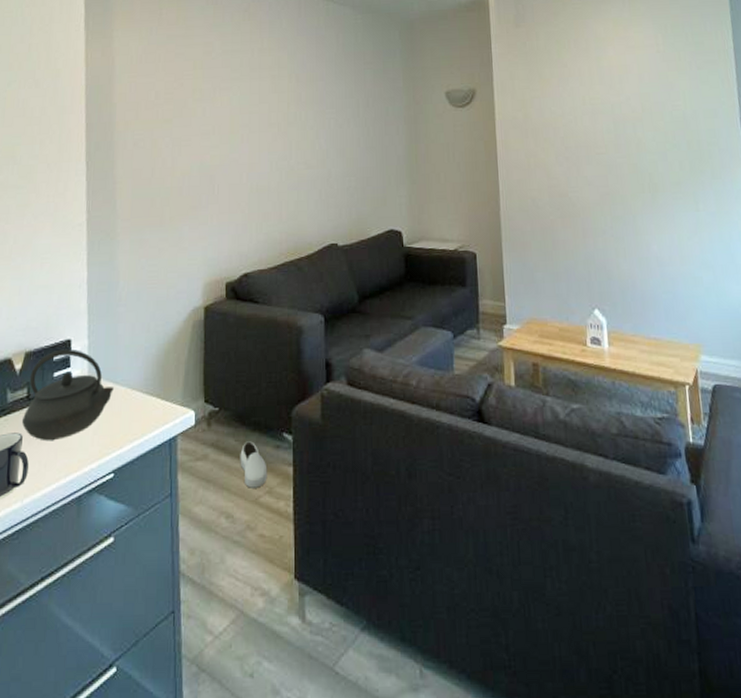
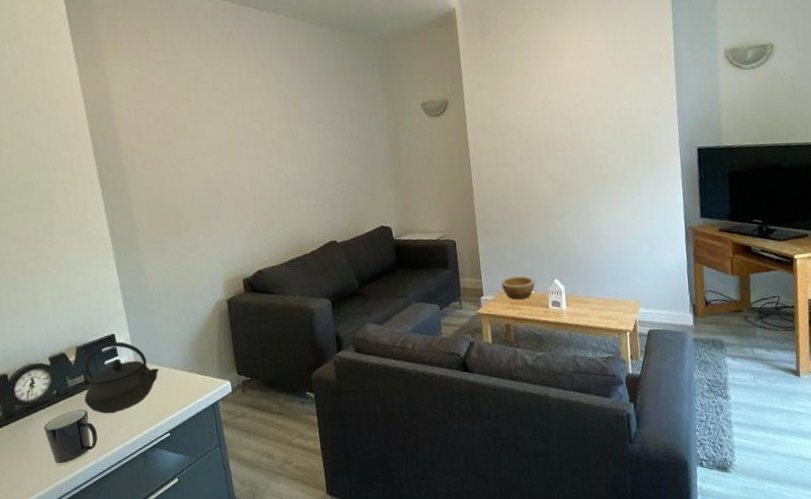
shoe: present [240,441,268,488] -> none [272,400,297,434]
bowl: none [528,302,571,332] -> present [501,276,536,300]

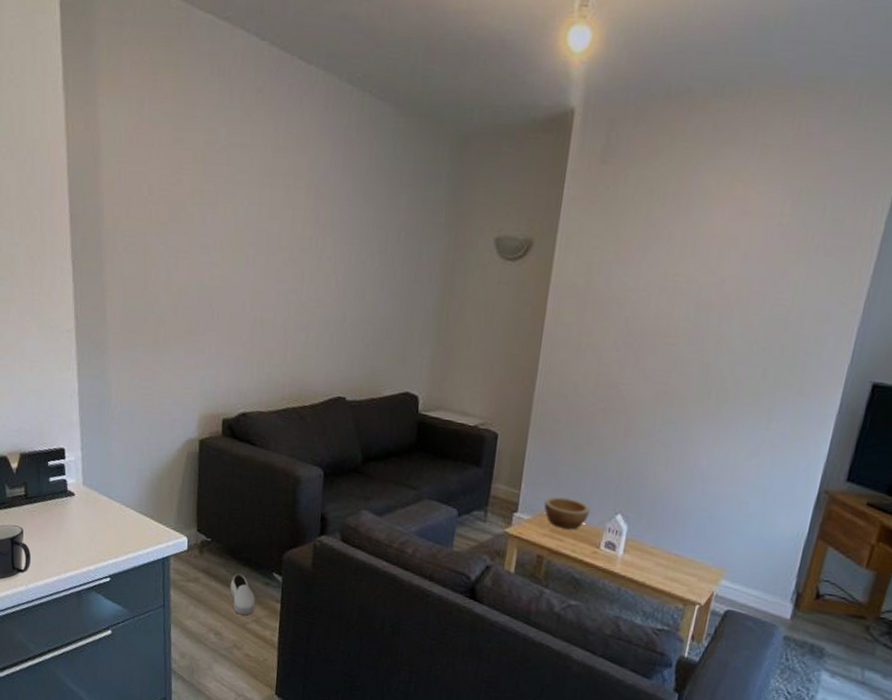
kettle: present [84,341,160,414] -> none [21,456,109,540]
shoe: none [272,400,297,434] -> present [230,573,256,615]

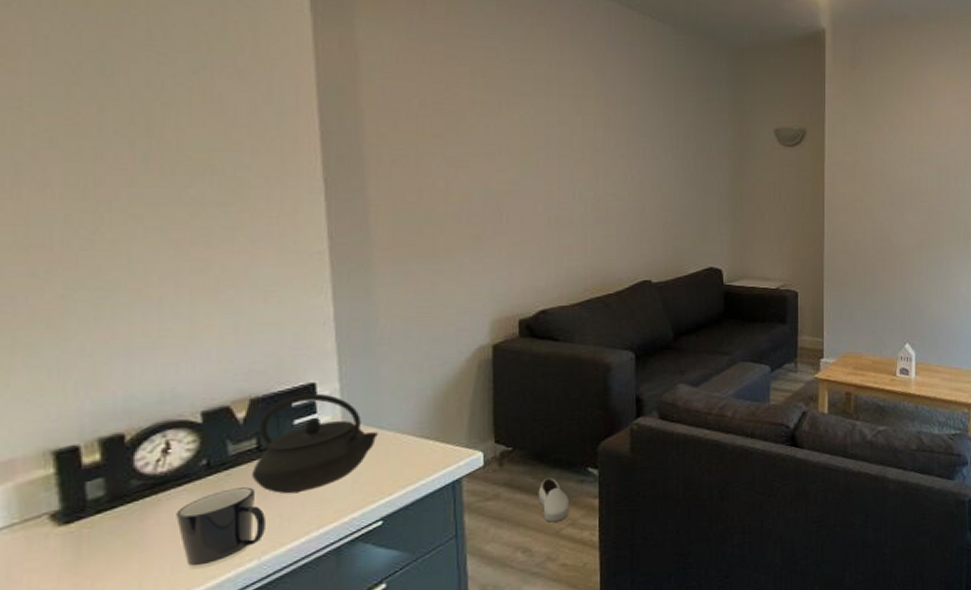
kettle: none [21,456,109,540] -> present [251,393,379,494]
bowl: present [544,496,591,529] -> none [845,337,884,365]

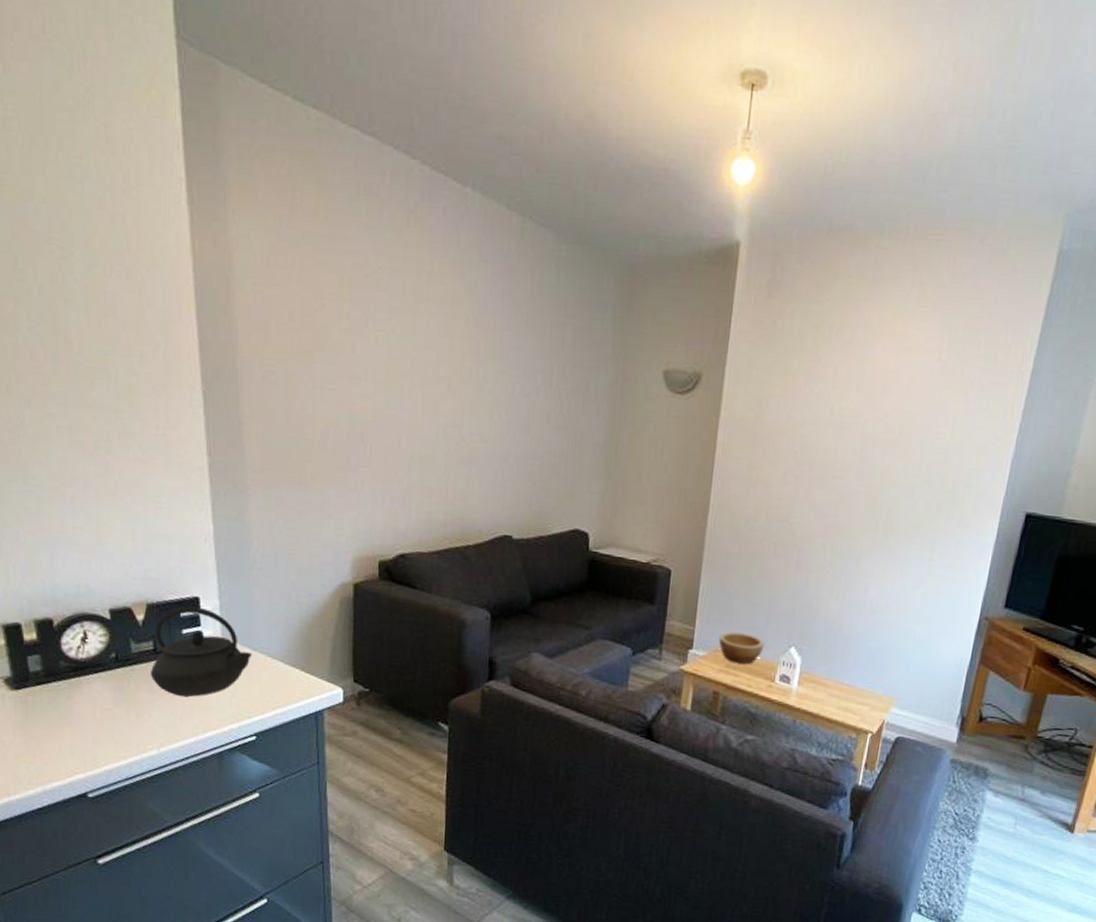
mug: present [176,487,267,570] -> none [95,683,163,749]
shoe: present [538,478,570,523] -> none [391,725,421,769]
bowl: none [845,337,884,365] -> present [718,632,765,664]

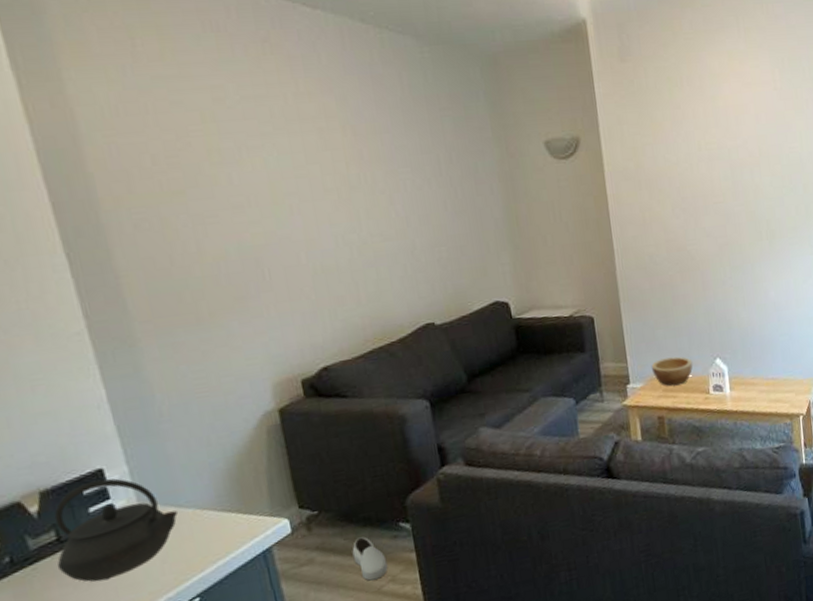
shoe: none [391,725,421,769] -> present [352,537,388,581]

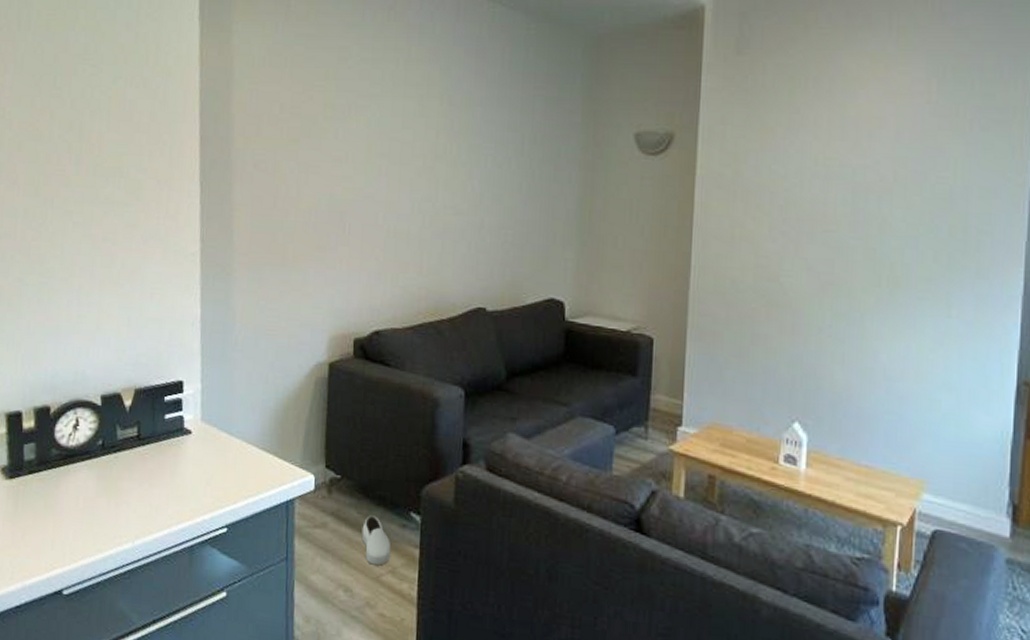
kettle: present [54,478,179,582] -> none [132,390,229,486]
bowl: present [651,356,693,386] -> none [710,405,764,443]

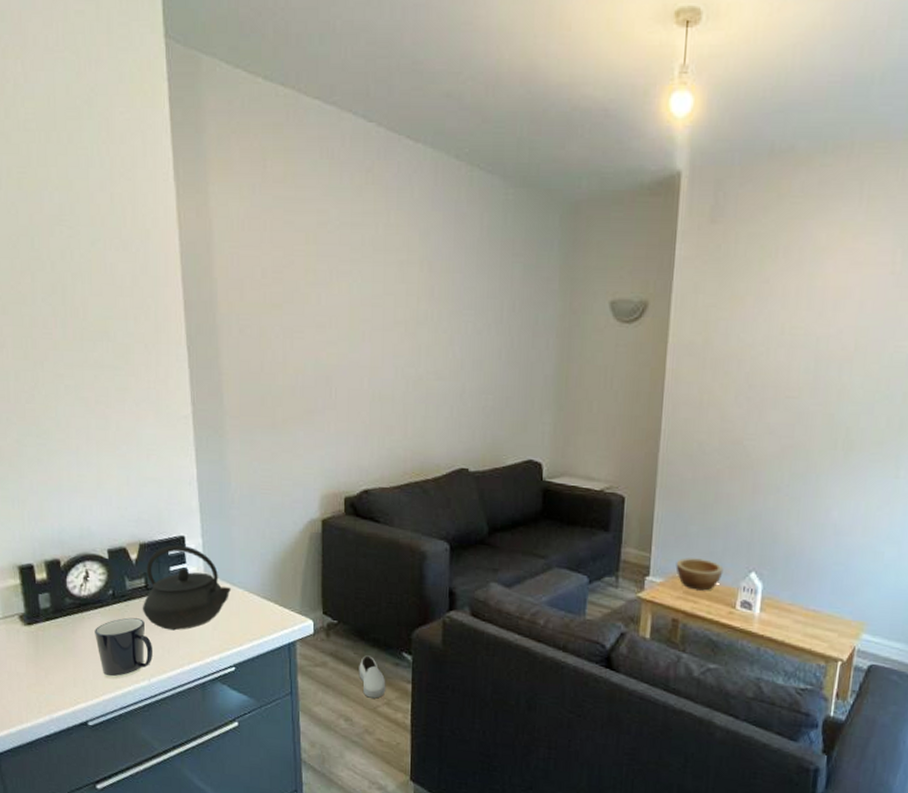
mug: none [79,471,141,541] -> present [95,617,154,679]
kettle: none [132,390,229,486] -> present [142,544,232,631]
bowl: none [710,405,764,443] -> present [675,557,724,591]

